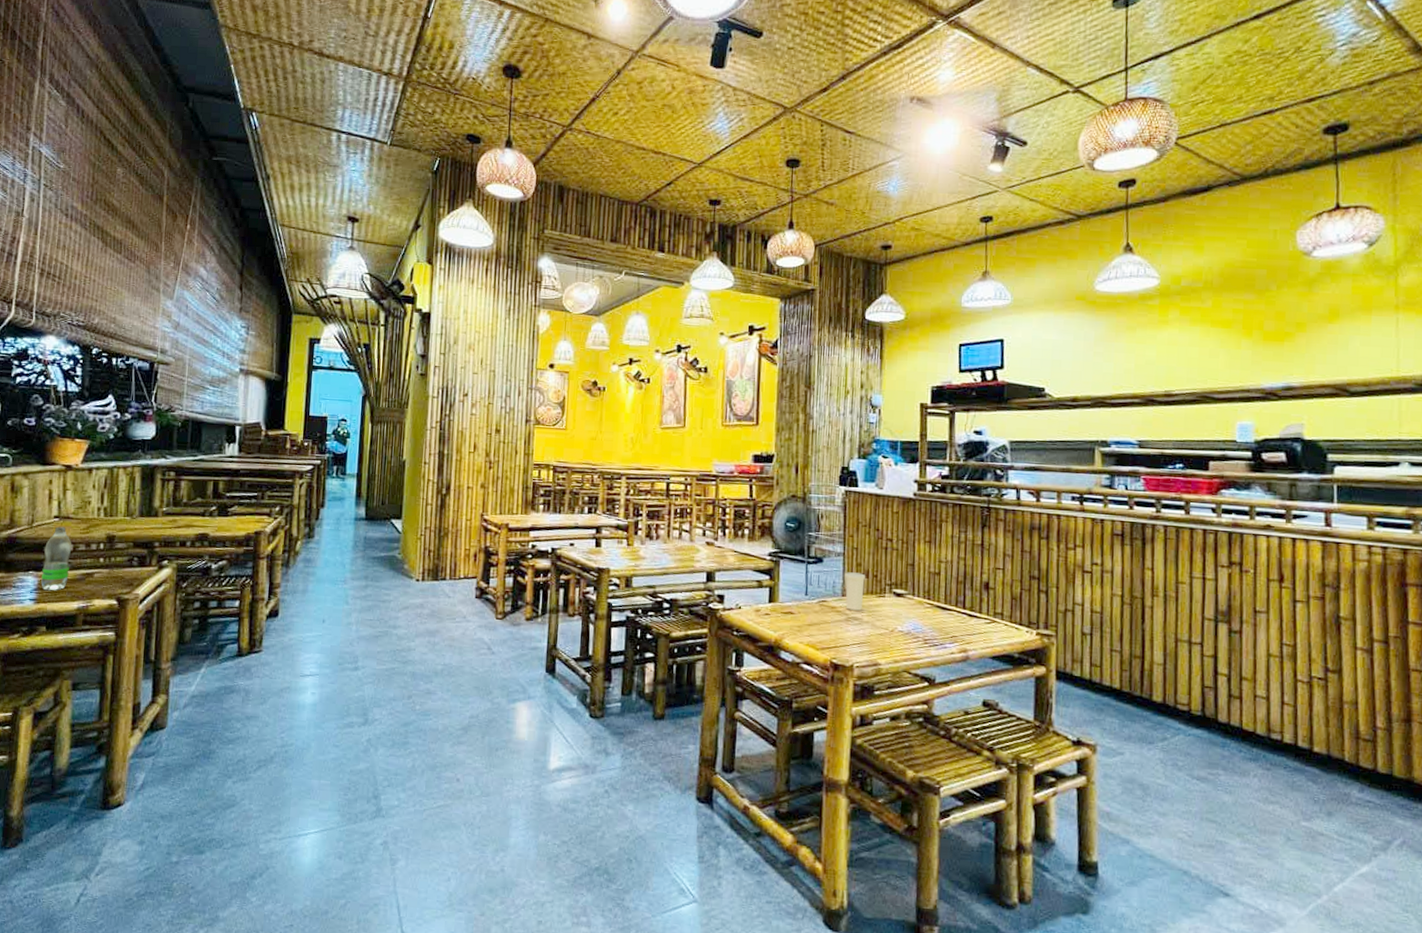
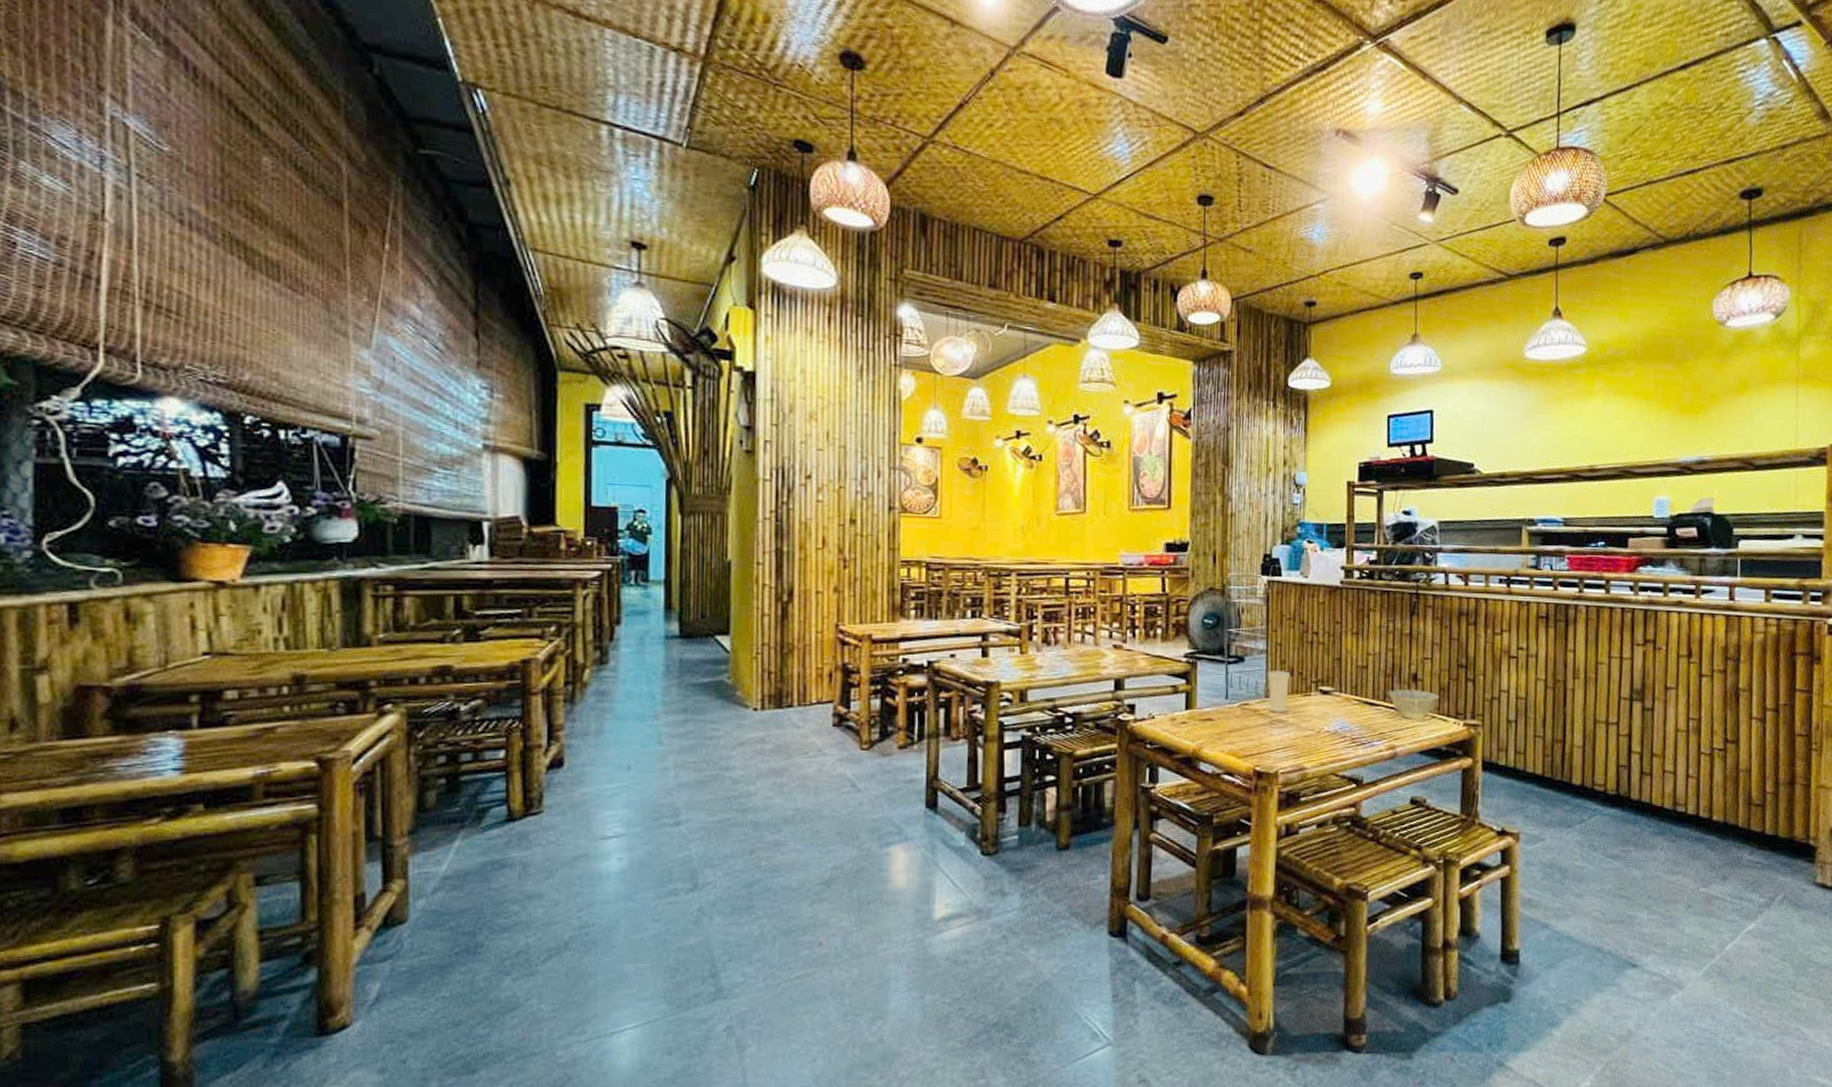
bottle: present [41,526,72,591] -> none [189,667,236,756]
bowl: none [960,596,1011,626] -> present [1388,689,1439,719]

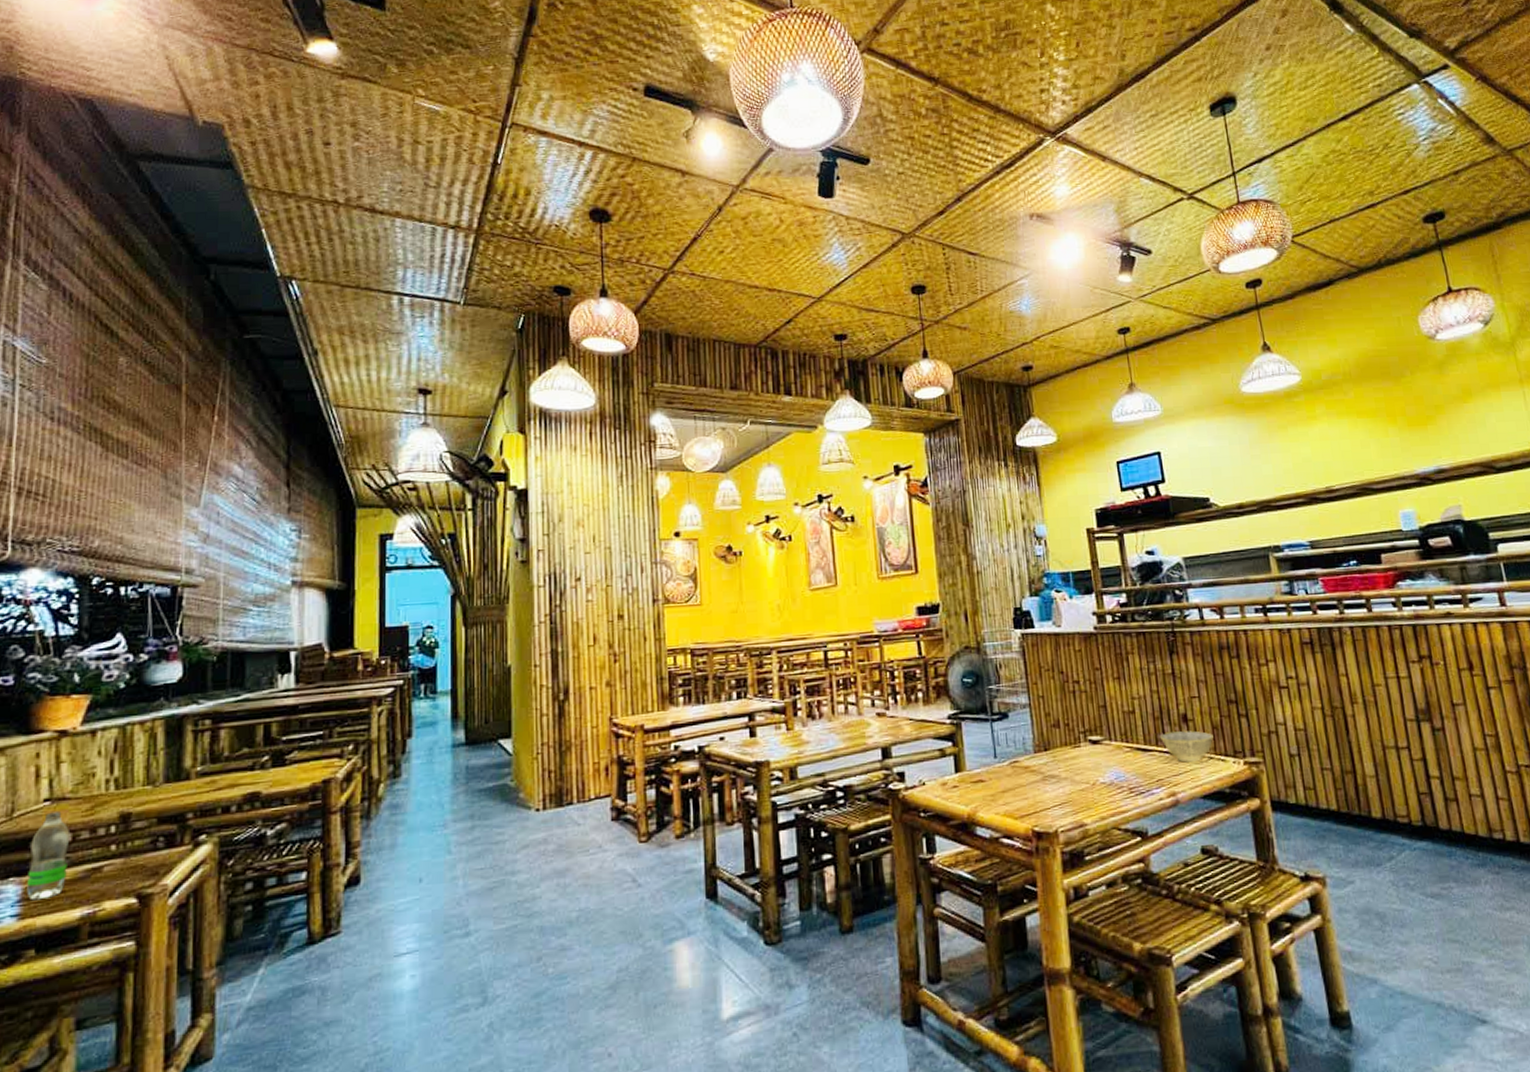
bottle: none [189,667,236,756] -> present [27,811,71,901]
cup: present [1268,671,1291,712] -> none [1034,723,1059,768]

